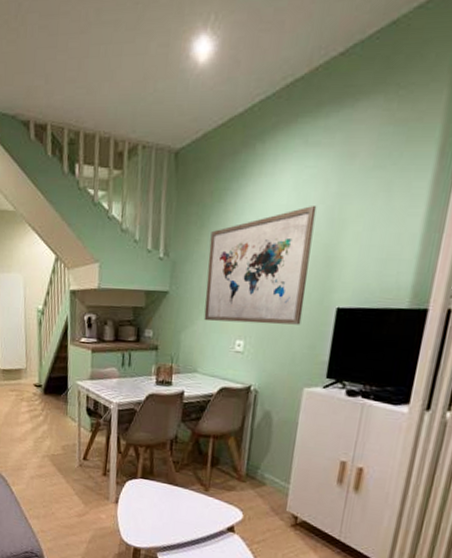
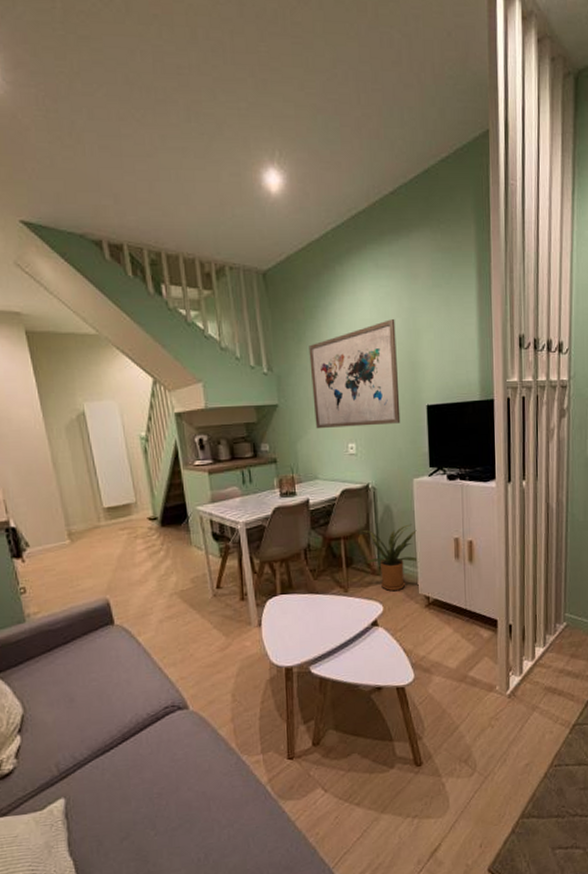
house plant: none [233,433,297,502] -> present [361,524,419,592]

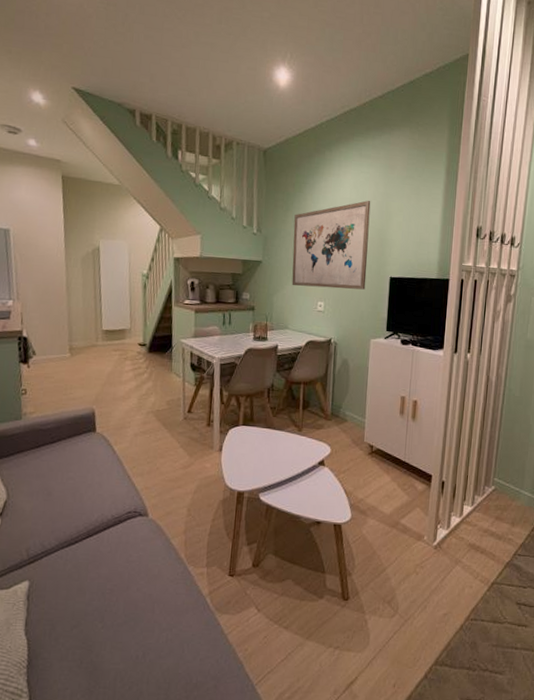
house plant: present [361,524,419,592] -> none [319,378,369,437]

